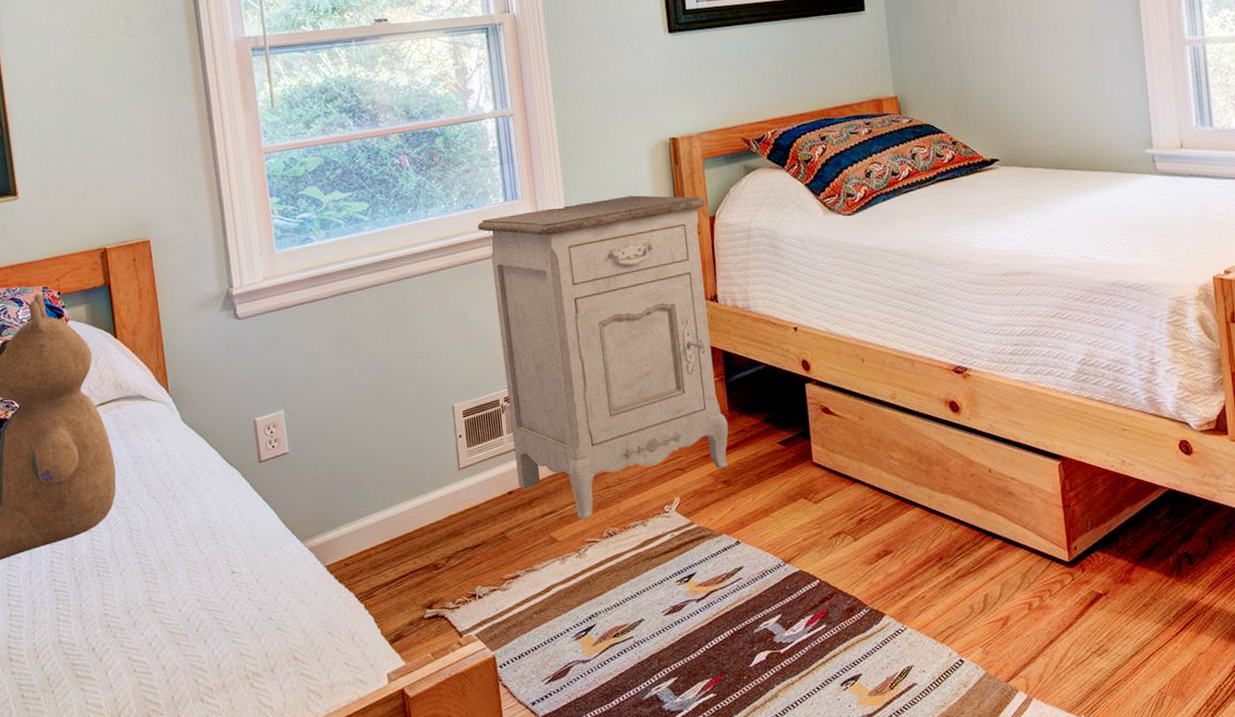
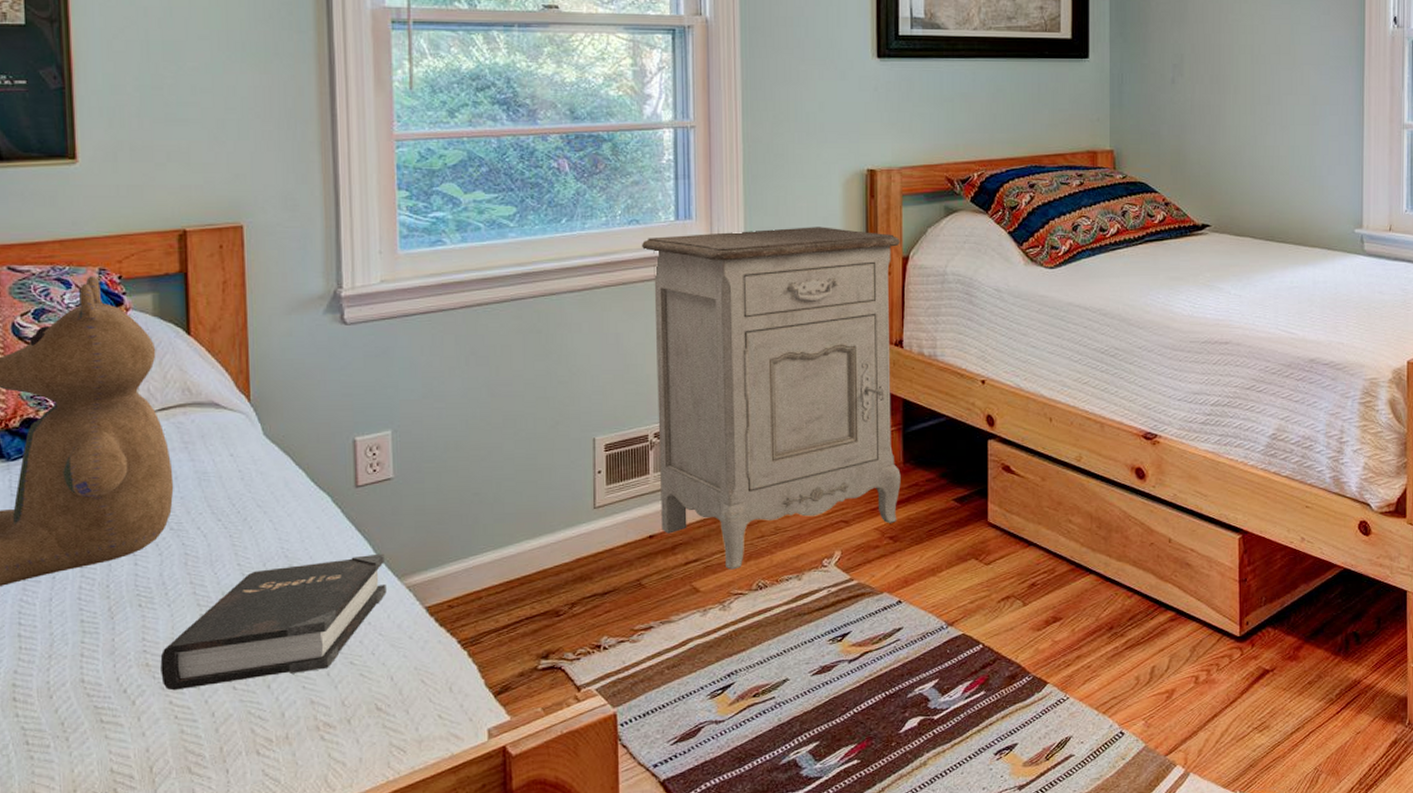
hardback book: none [118,520,293,648] -> present [160,553,387,691]

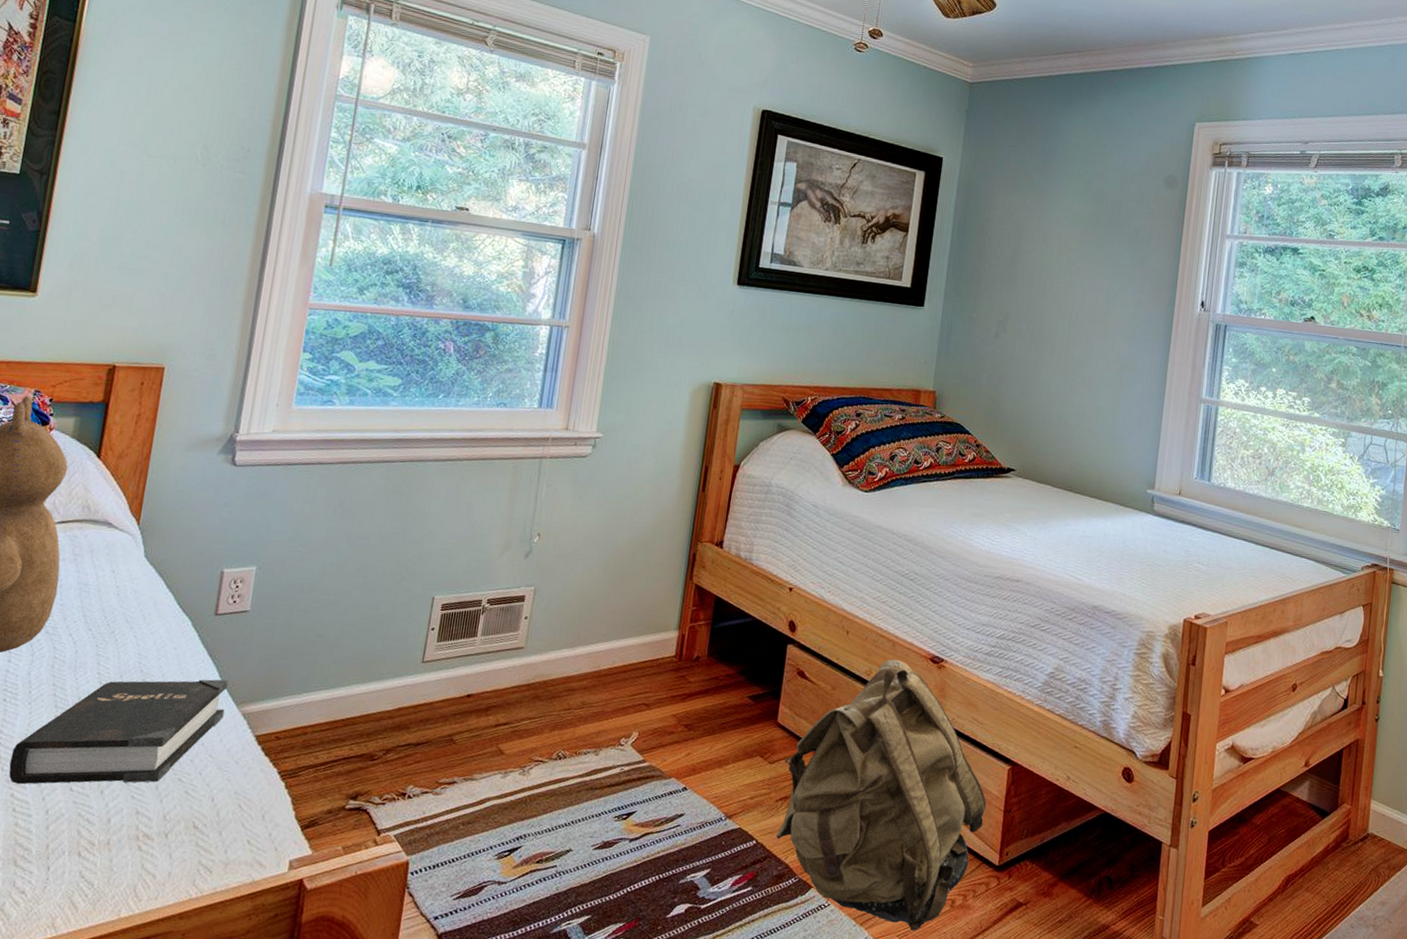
nightstand: present [642,227,901,570] -> none [479,420,734,737]
backpack: none [1001,441,1220,712] -> present [776,659,987,931]

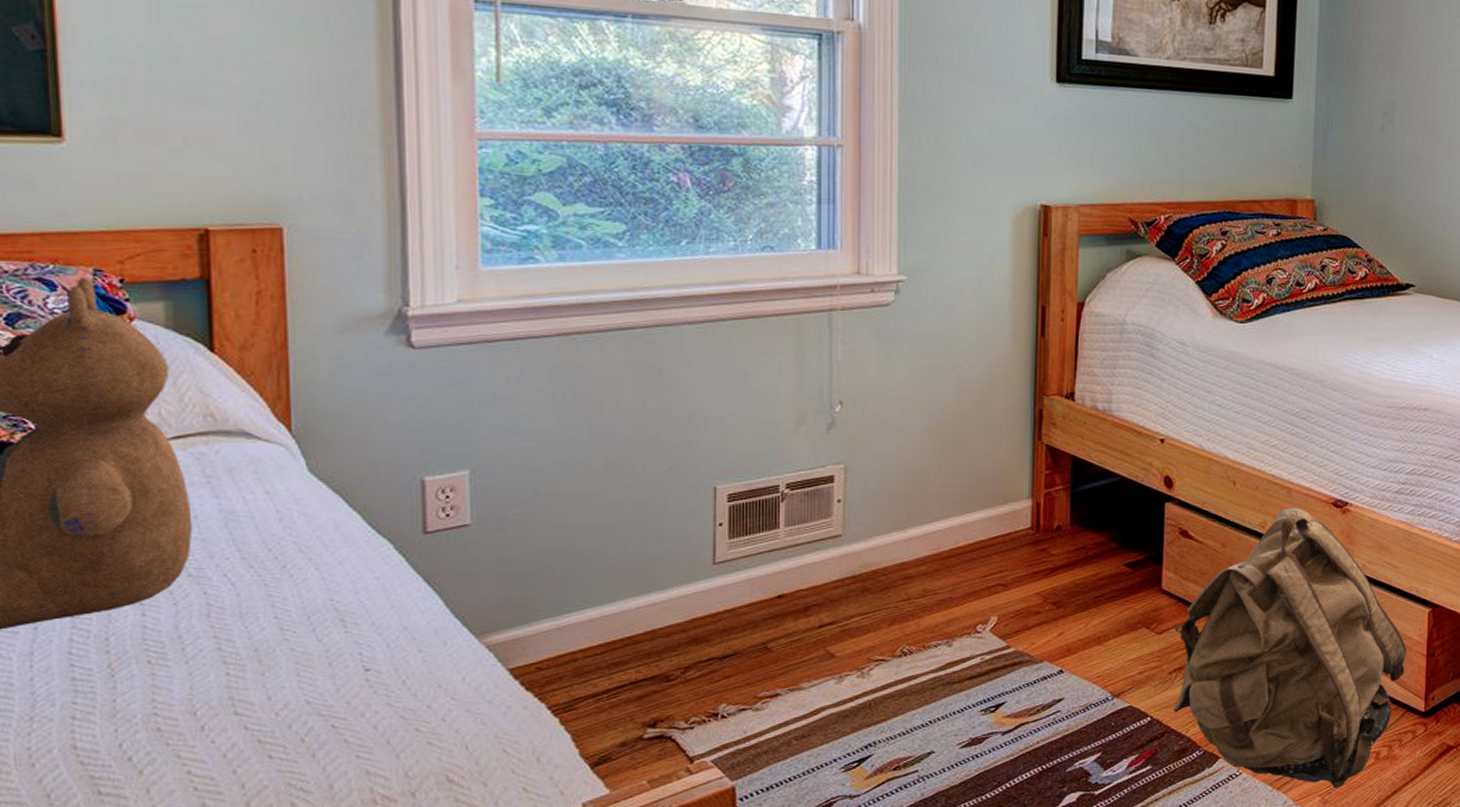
hardback book: present [9,679,228,785] -> none [175,608,461,759]

